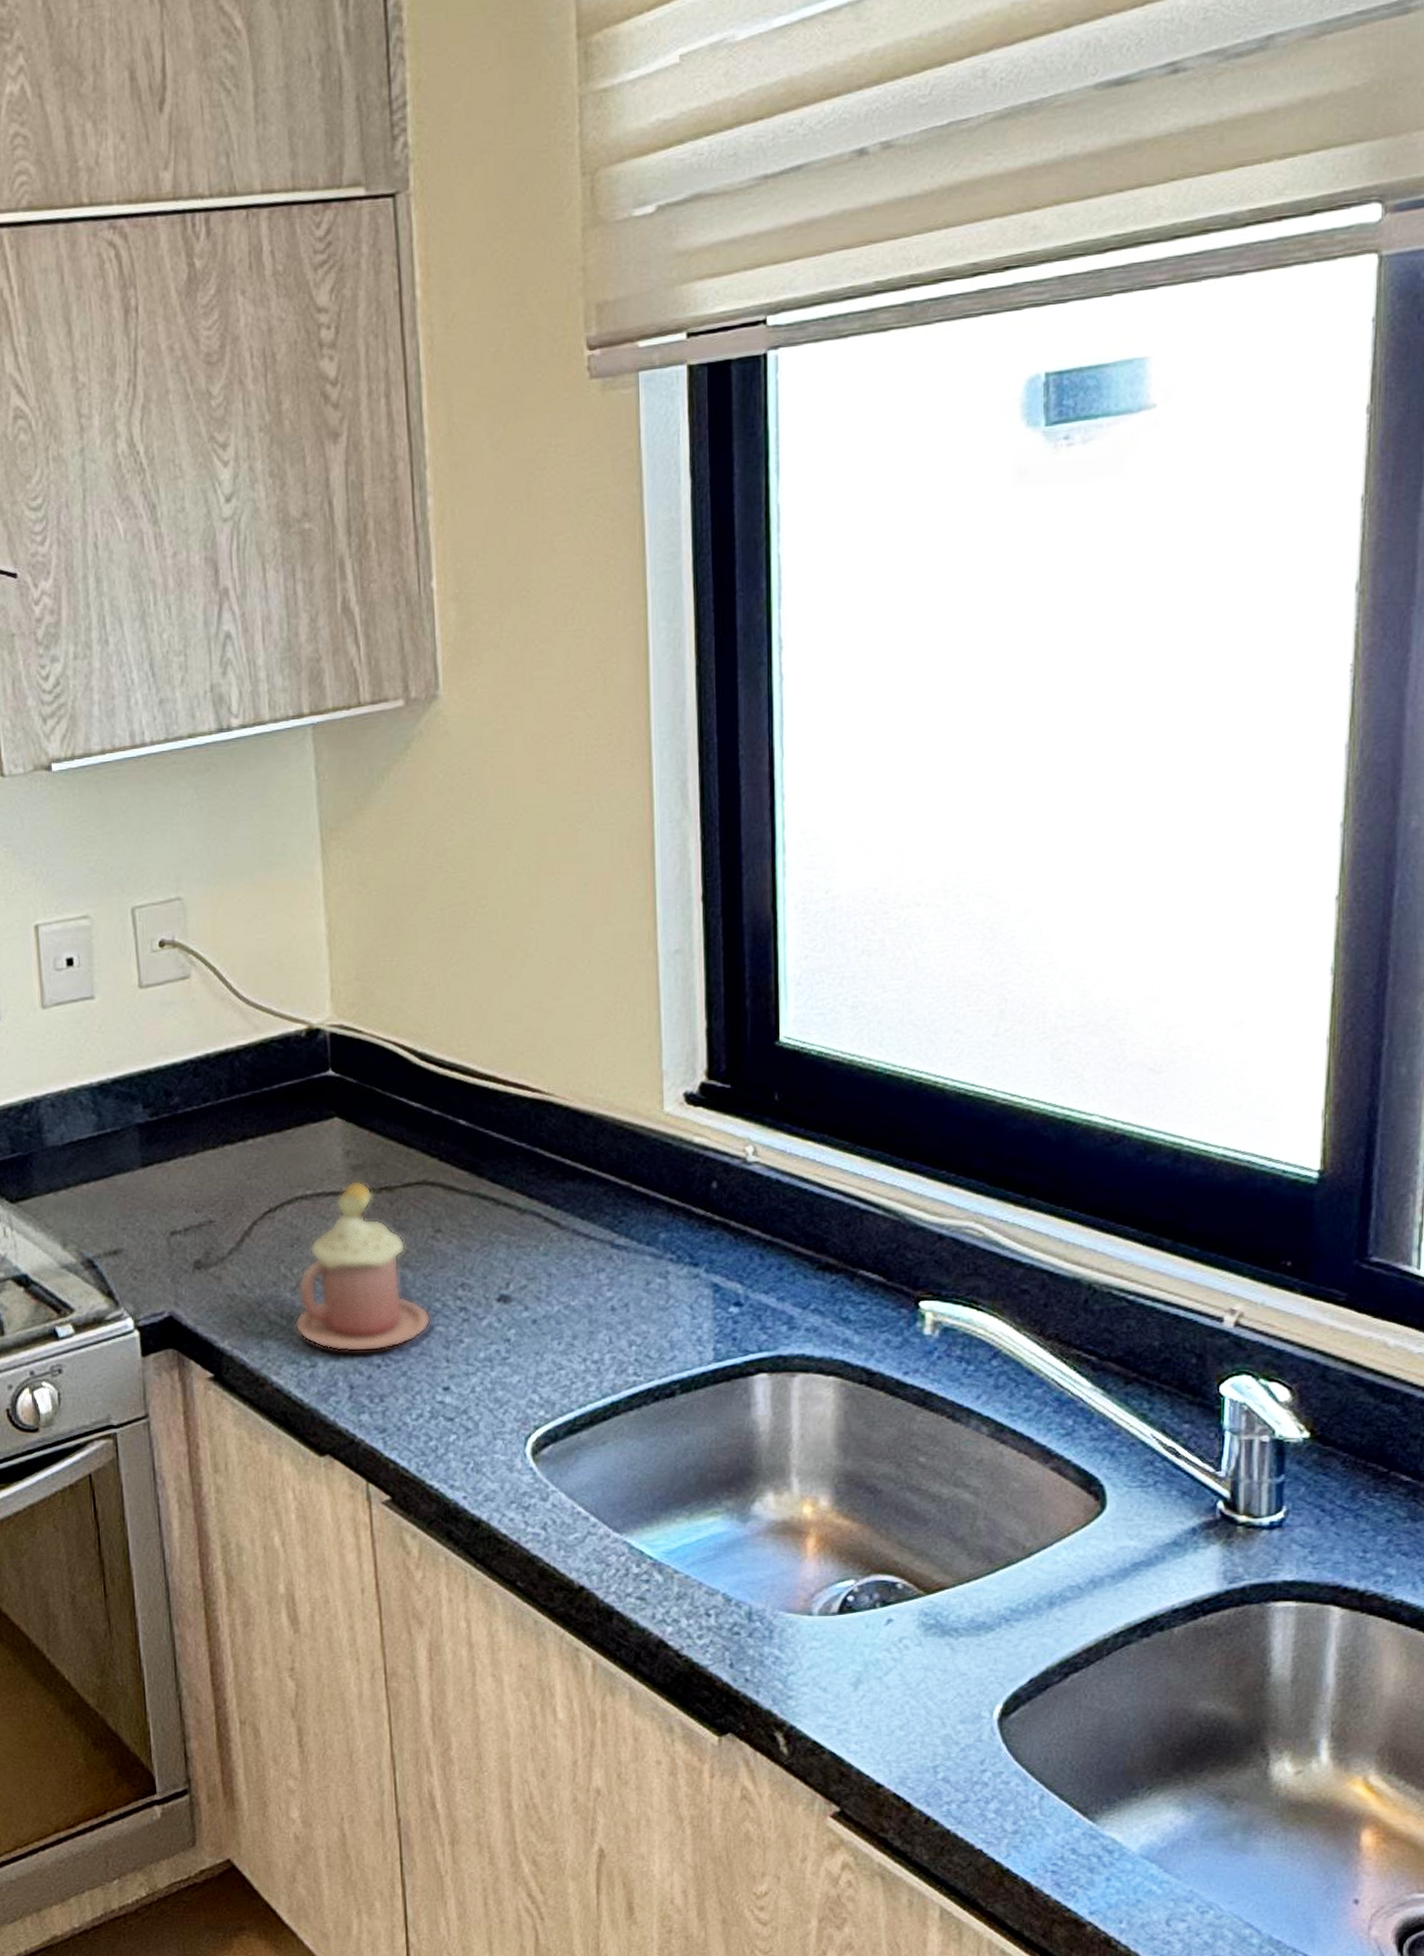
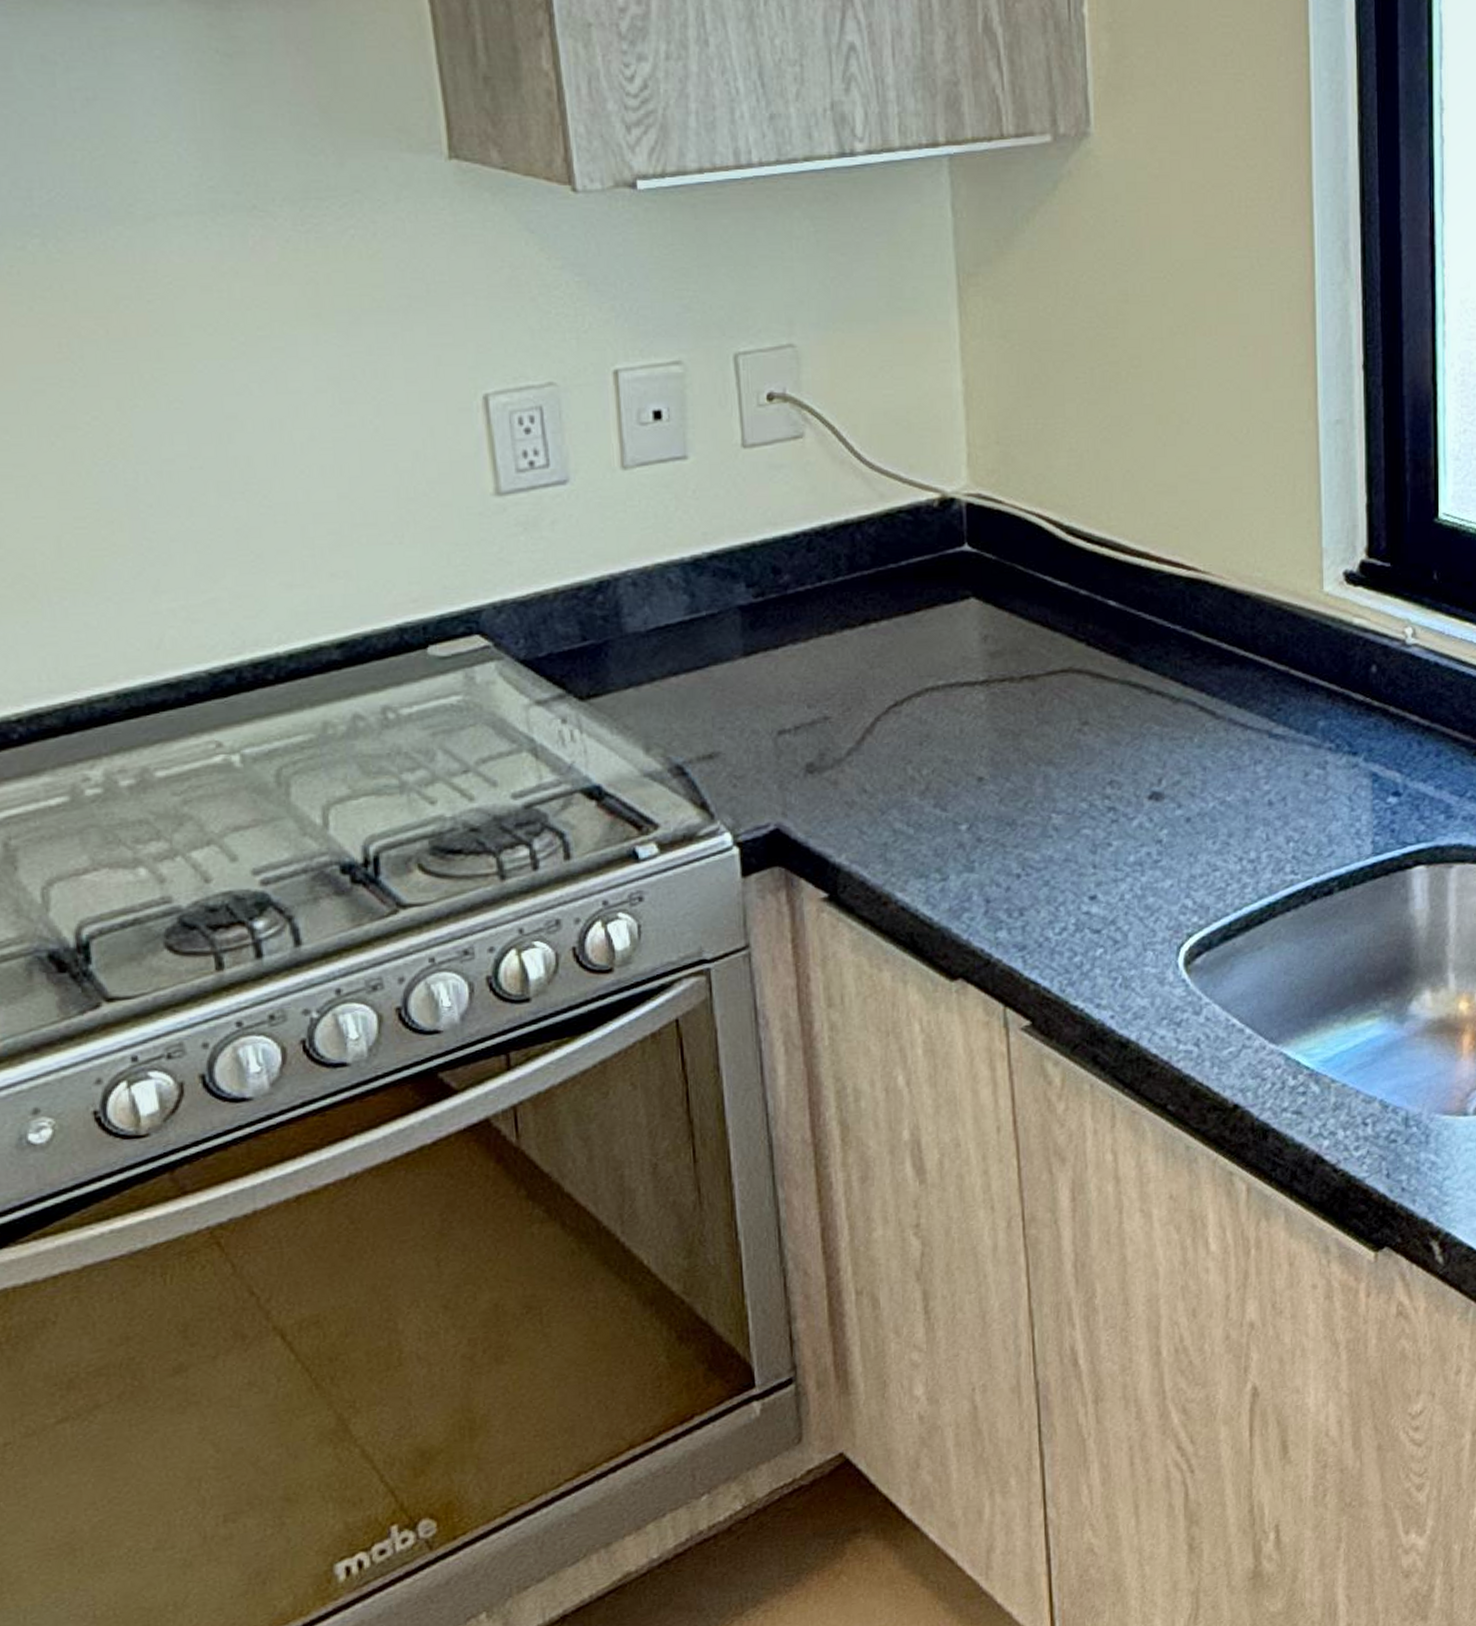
mug: present [294,1180,431,1352] -> none [922,668,1077,862]

